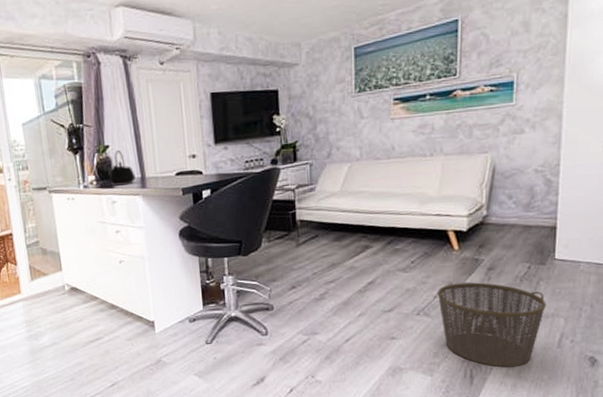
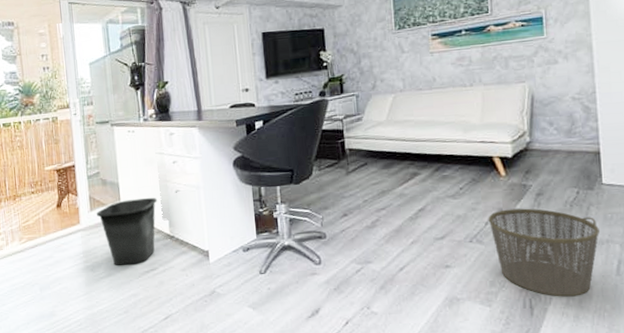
waste bin: none [38,267,101,335] -> present [97,197,157,265]
kettle: present [108,149,136,186] -> none [167,85,192,119]

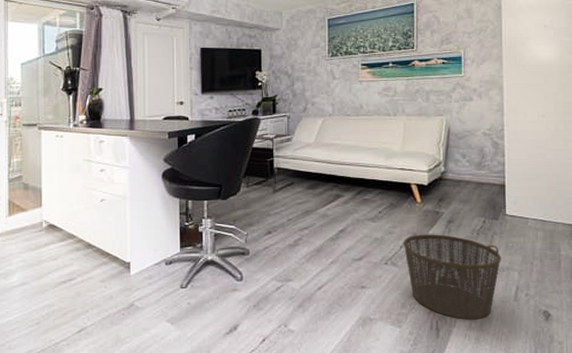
waste bin: present [97,197,157,265] -> none [15,205,81,274]

